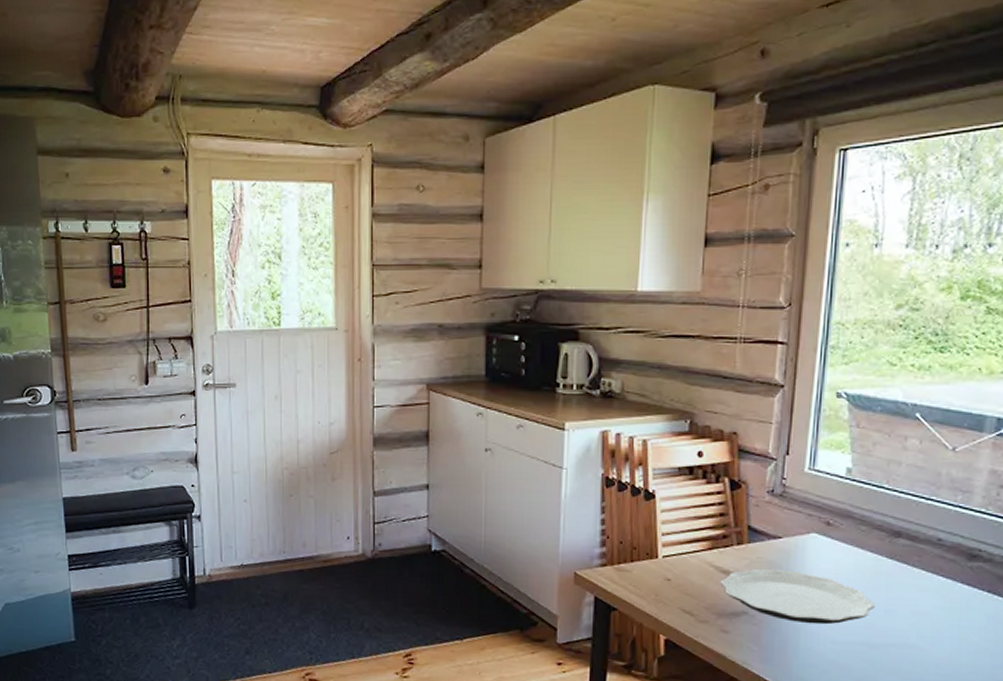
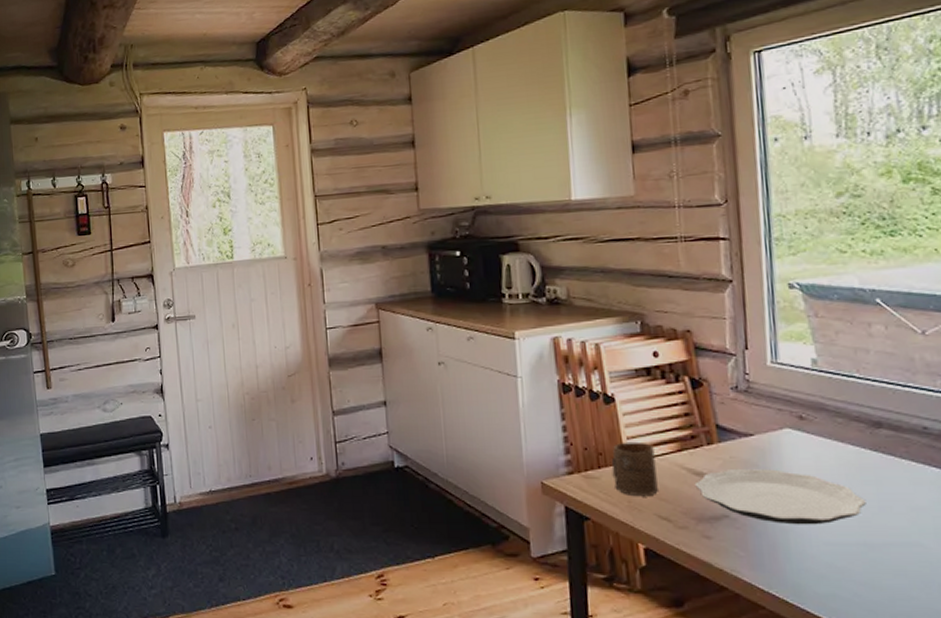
cup: none [643,538,687,591] -> present [611,441,658,497]

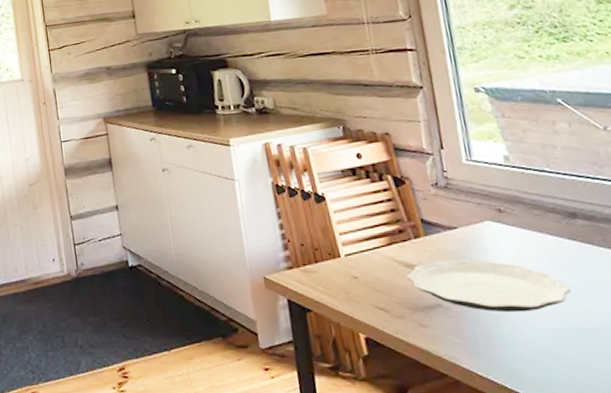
cup: present [611,441,658,497] -> none [327,237,373,289]

